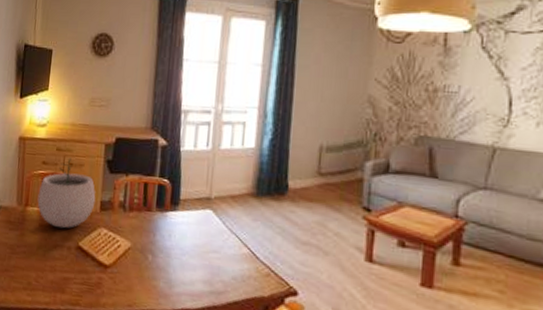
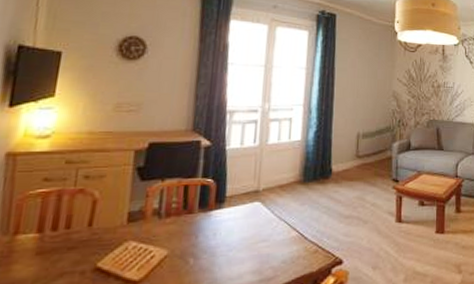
plant pot: present [37,157,96,229] -> none [34,170,122,252]

